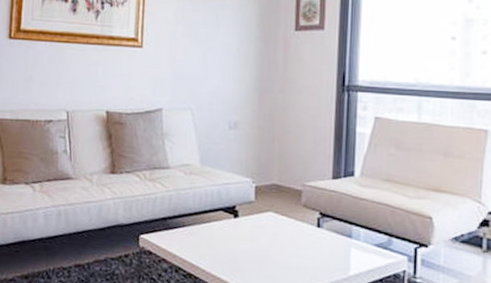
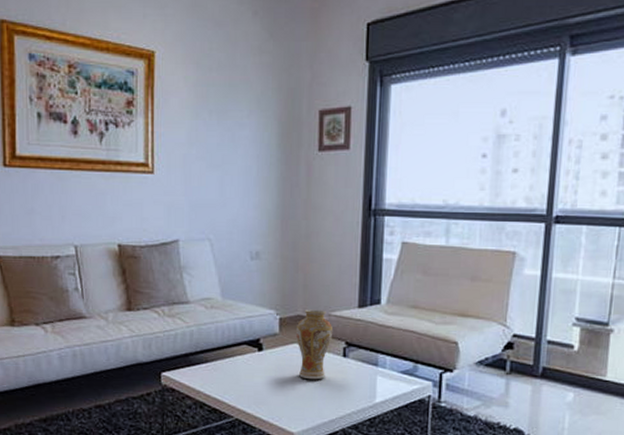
vase: none [271,178,308,249] -> present [295,309,334,380]

